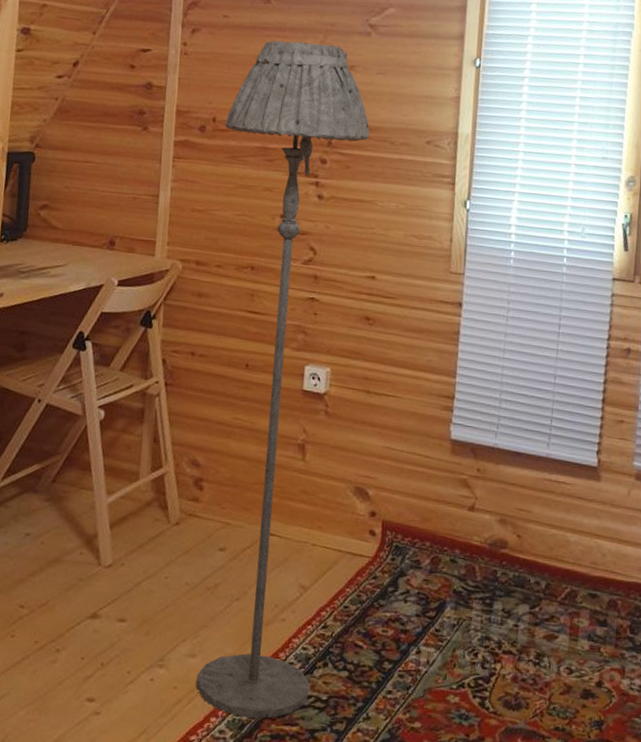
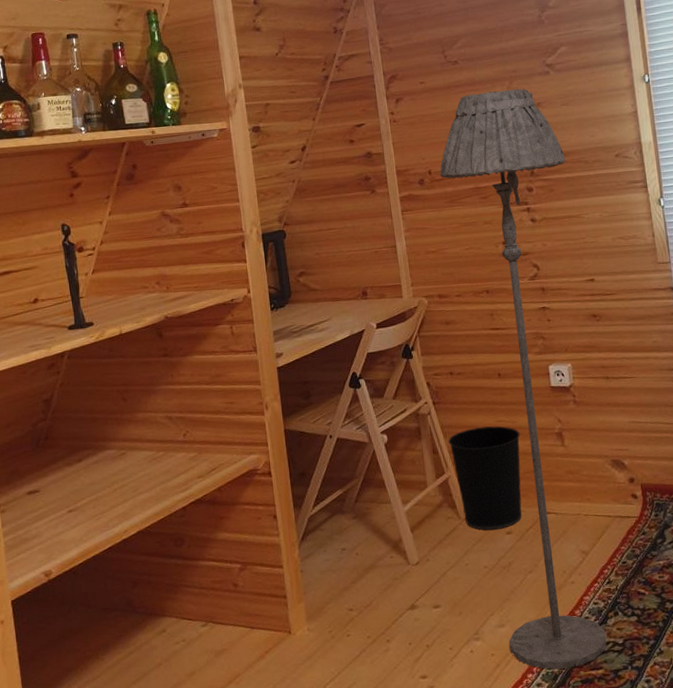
wastebasket: none [173,421,257,543] -> present [448,426,522,530]

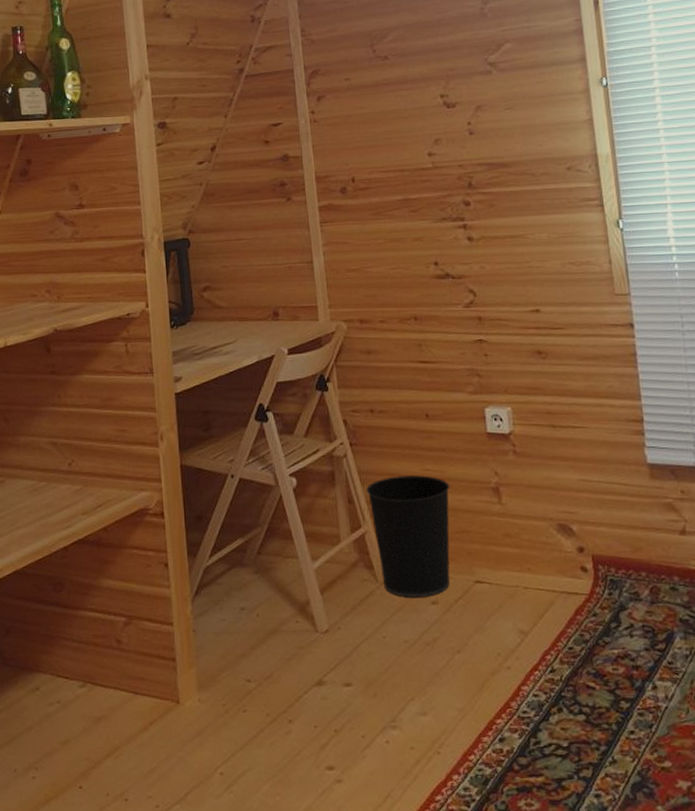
floor lamp: present [440,88,607,670] -> none [364,88,549,772]

